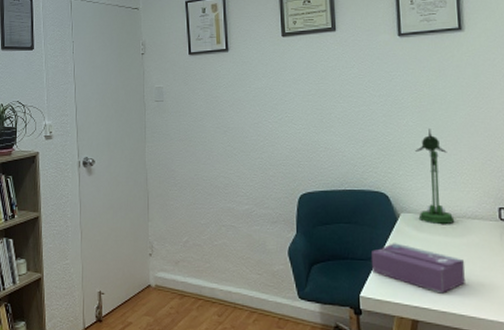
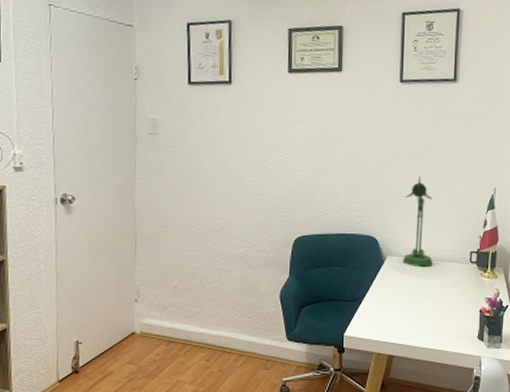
tissue box: present [372,243,466,294] -> none [357,284,438,330]

